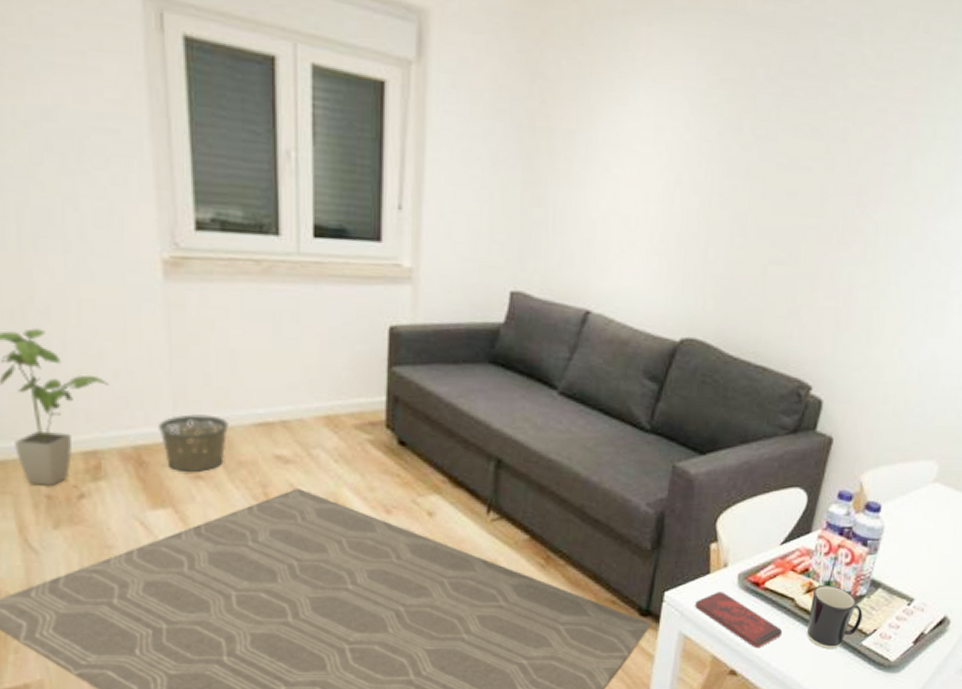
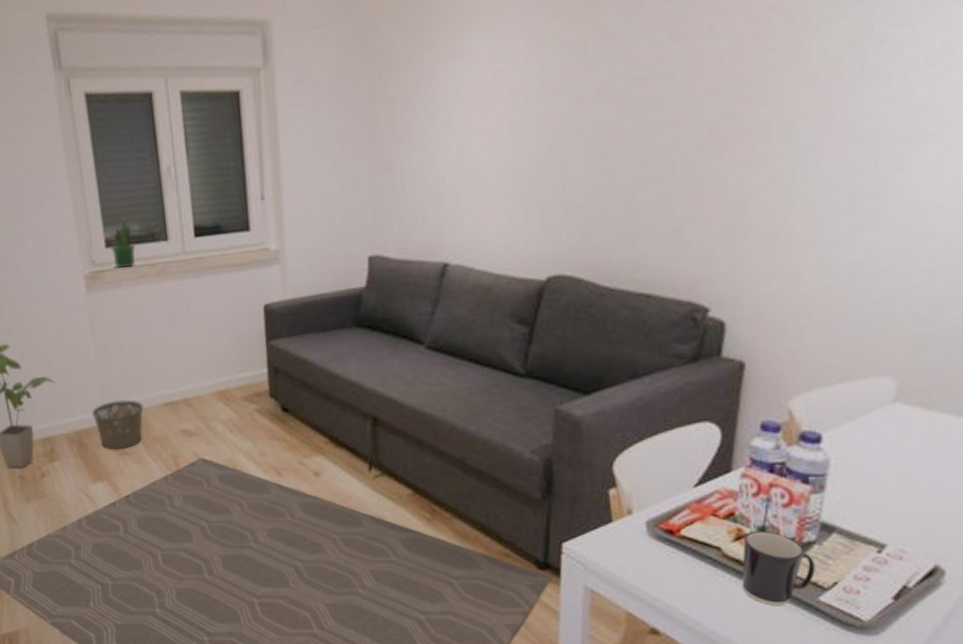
planter: none [202,199,235,260] -> present [110,218,135,269]
smartphone: present [695,592,783,647] -> none [599,541,711,603]

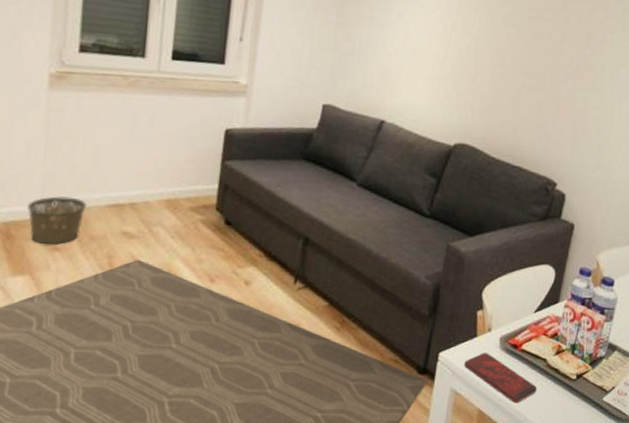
planter: present [110,218,135,269] -> none [84,29,111,75]
smartphone: none [599,541,711,603] -> present [464,353,537,402]
mug: present [741,530,816,606] -> none [556,347,603,405]

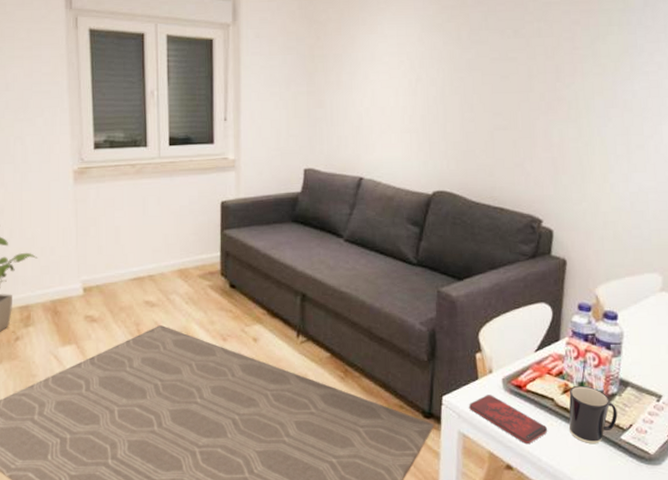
basket: present [26,196,87,245] -> none [67,274,114,318]
mug: none [556,347,603,405] -> present [568,385,618,444]

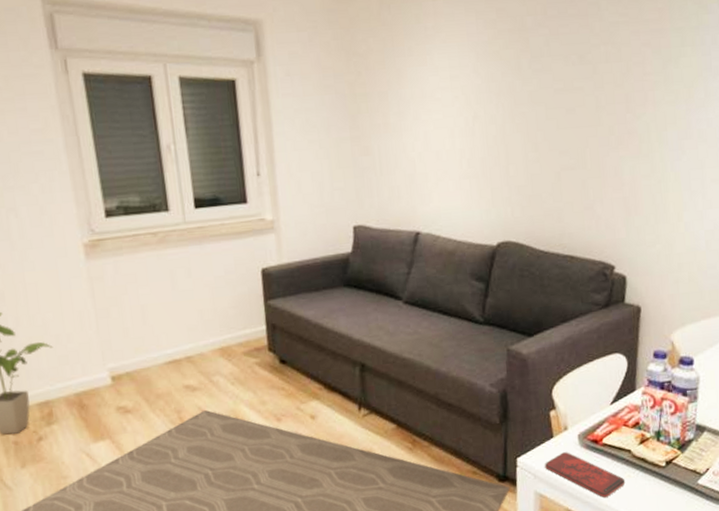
mug: present [568,385,618,444] -> none [646,434,695,492]

